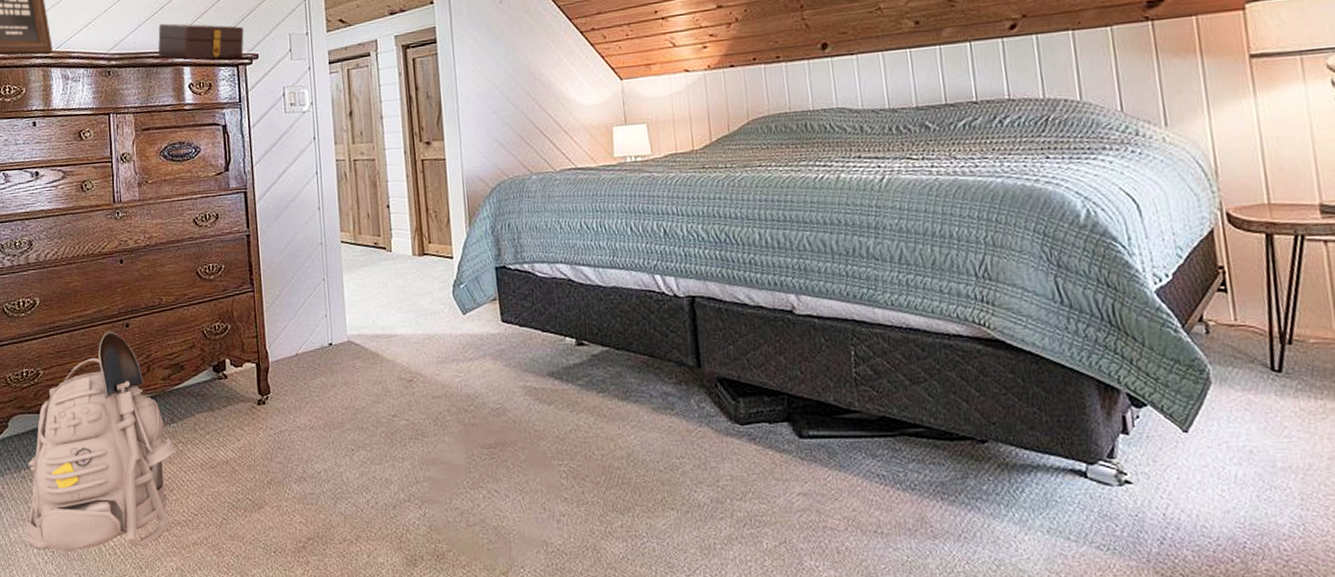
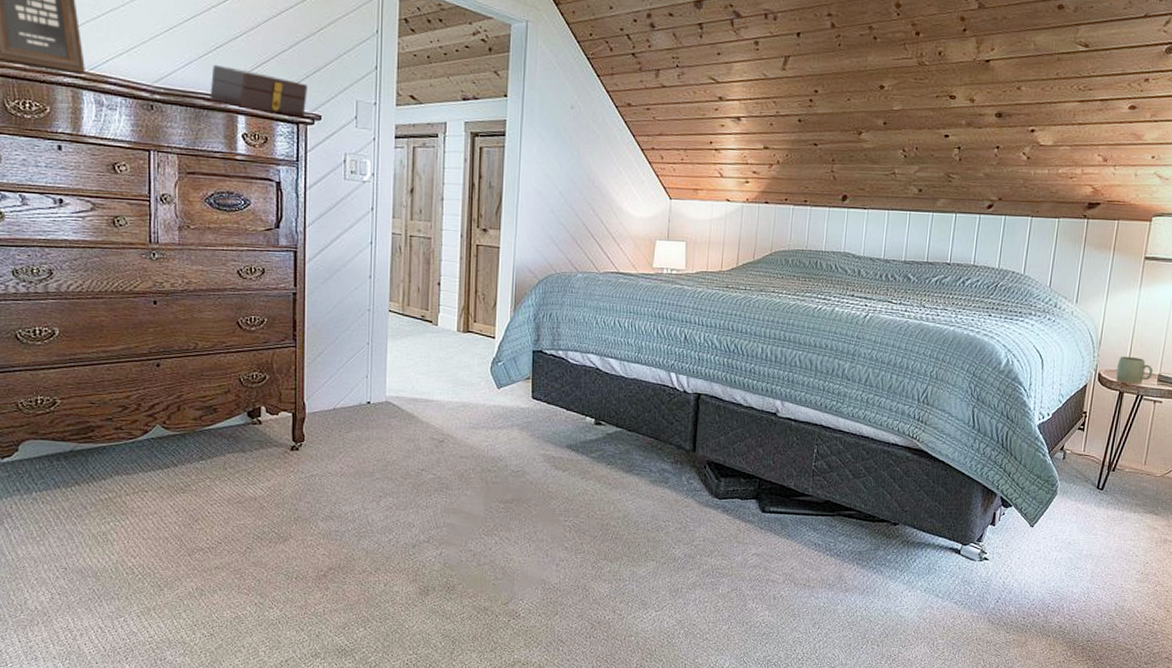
backpack: present [26,331,176,553] -> none [36,368,203,570]
mug: none [1251,185,1311,222] -> present [1116,356,1154,384]

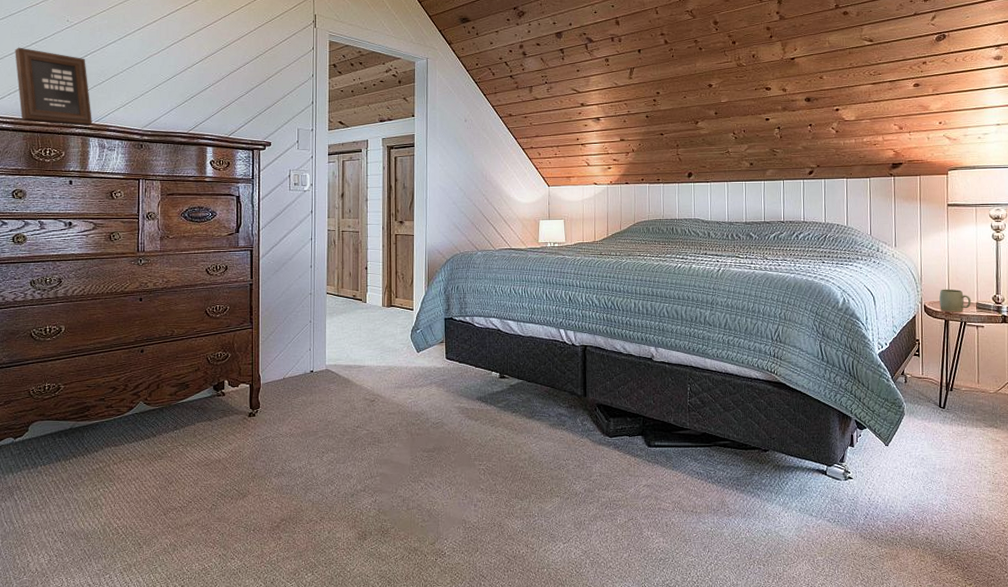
jewelry box: present [210,64,308,118] -> none [186,110,260,146]

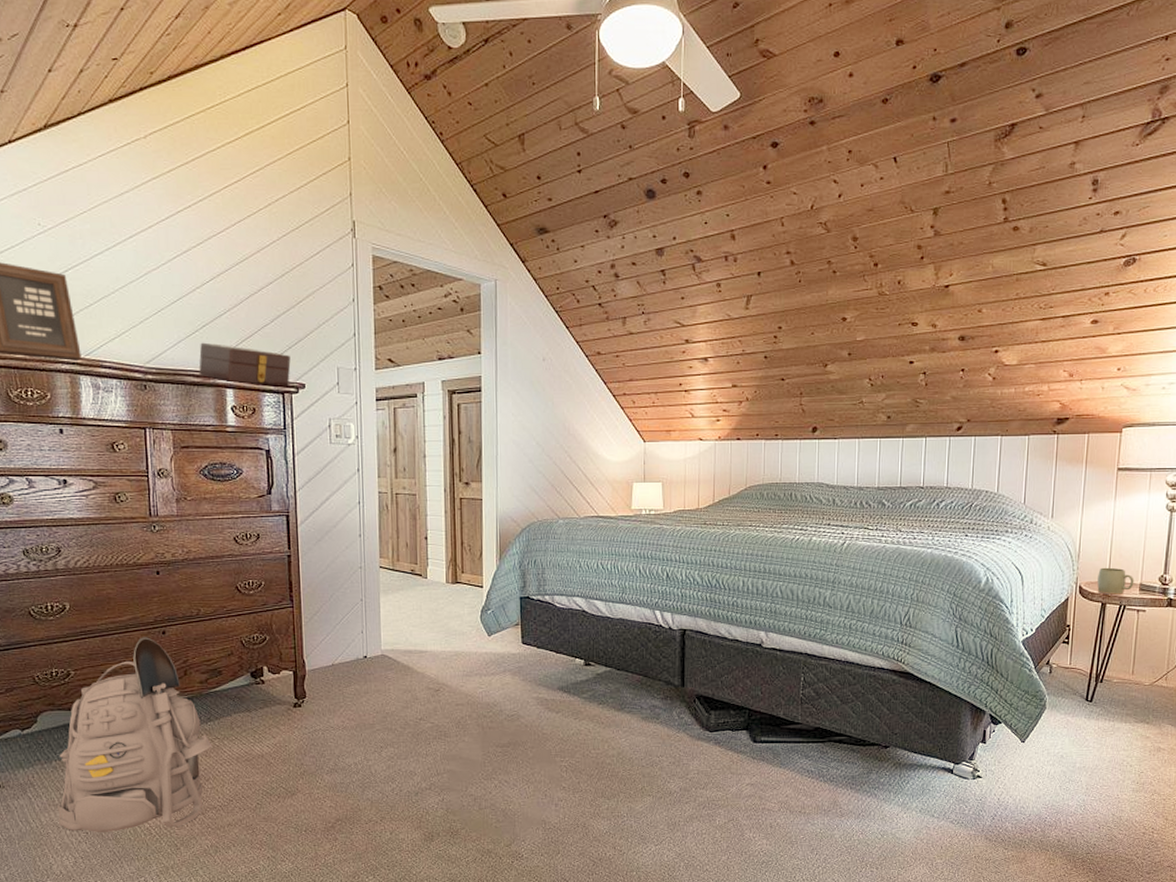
backpack: none [39,355,177,533] -> present [58,637,213,833]
jewelry box: none [186,110,260,146] -> present [199,342,291,388]

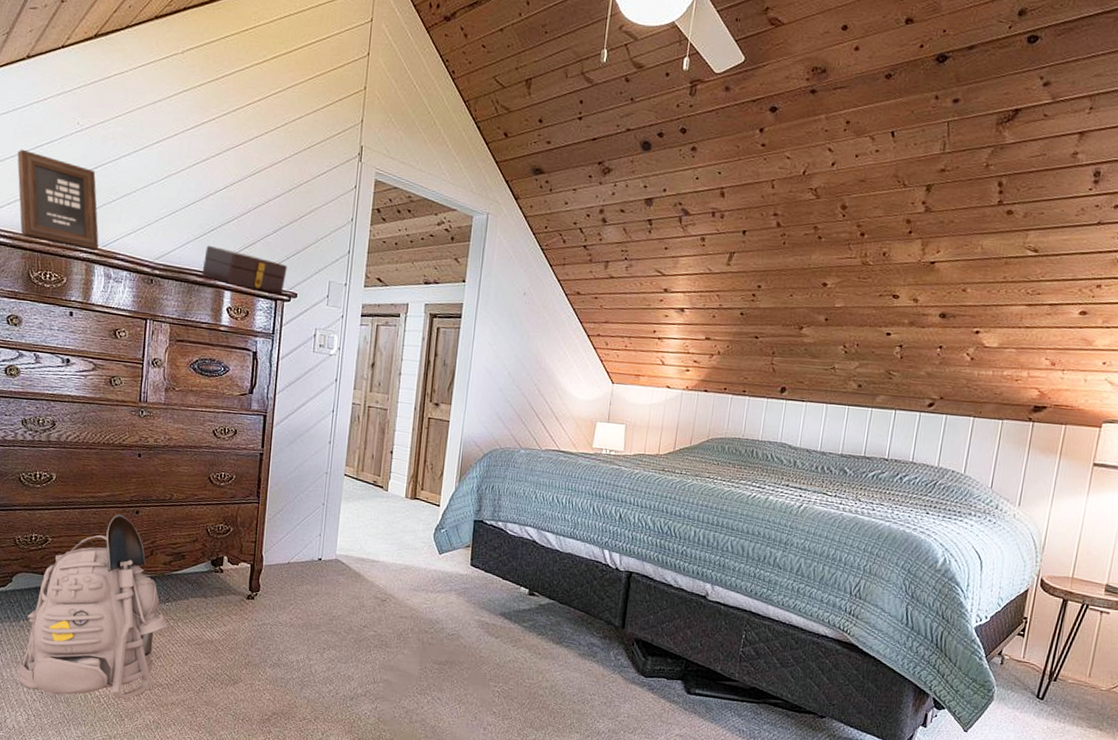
mug: present [1097,567,1134,595] -> none [1059,562,1101,593]

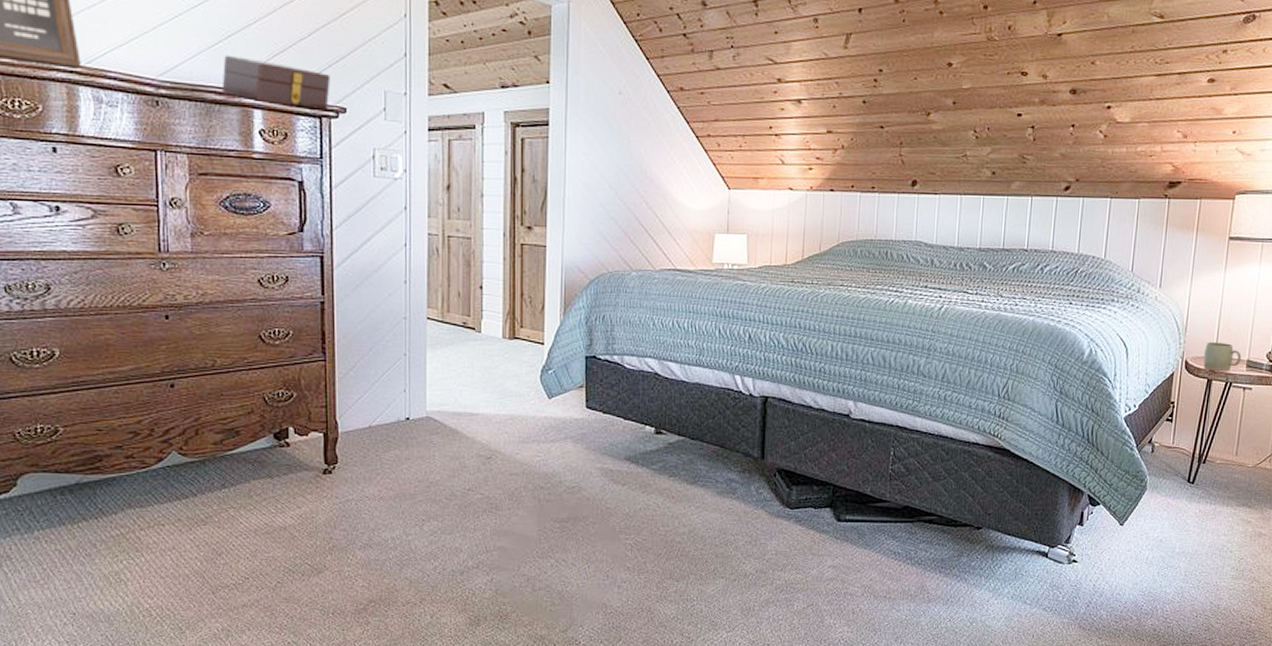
backpack: present [18,514,167,699] -> none [39,390,227,614]
mug: none [1059,562,1101,593] -> present [1203,342,1242,371]

